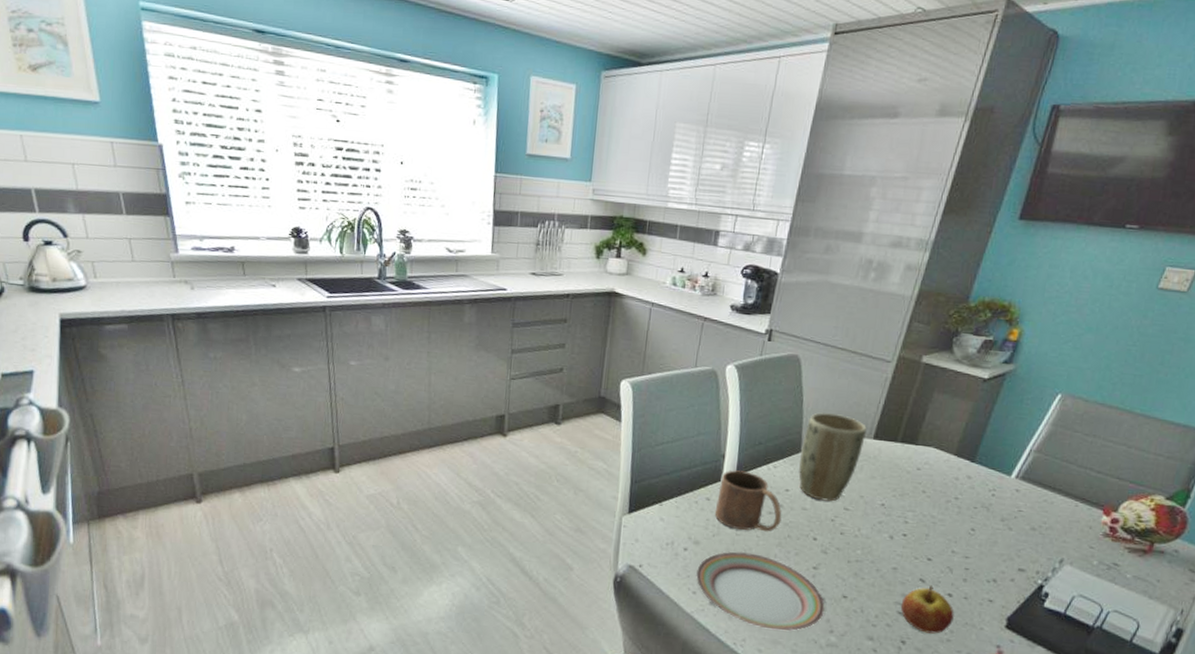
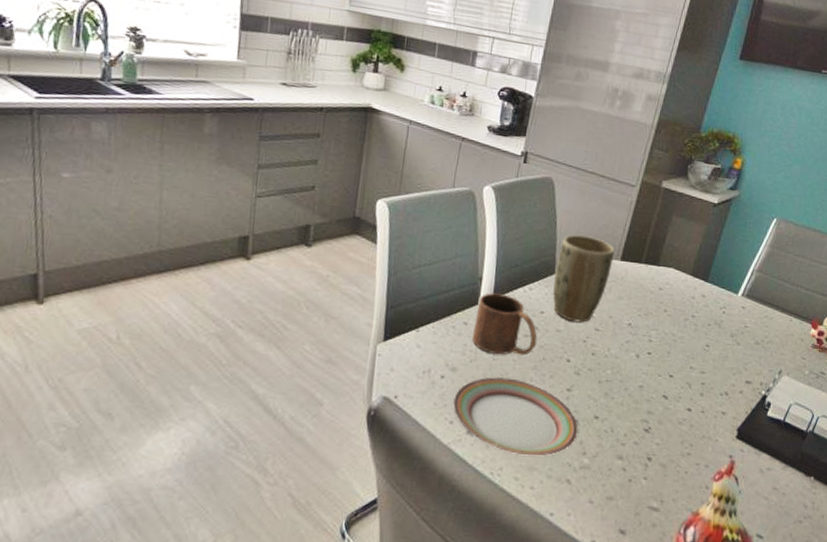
apple: present [900,585,954,634] -> none [646,401,693,449]

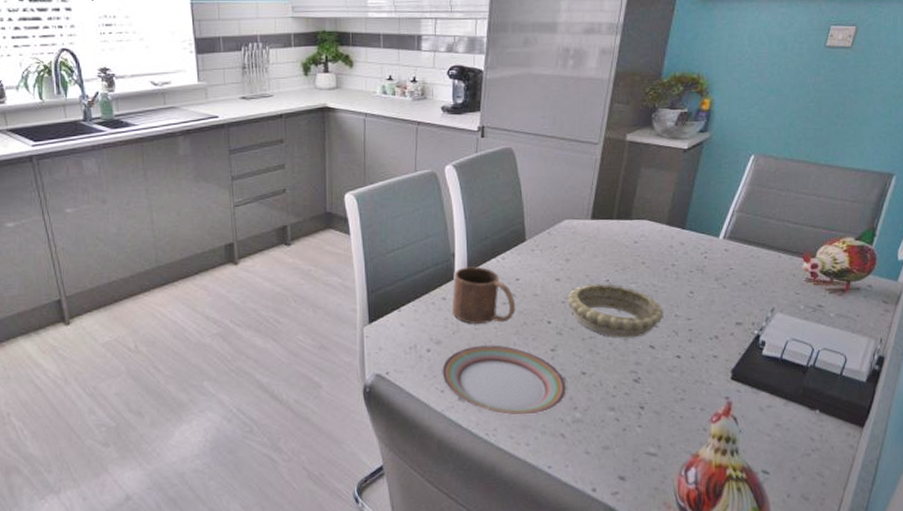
plant pot: present [553,235,615,323] -> none [526,200,584,285]
decorative bowl: none [589,326,680,386] -> present [568,284,664,338]

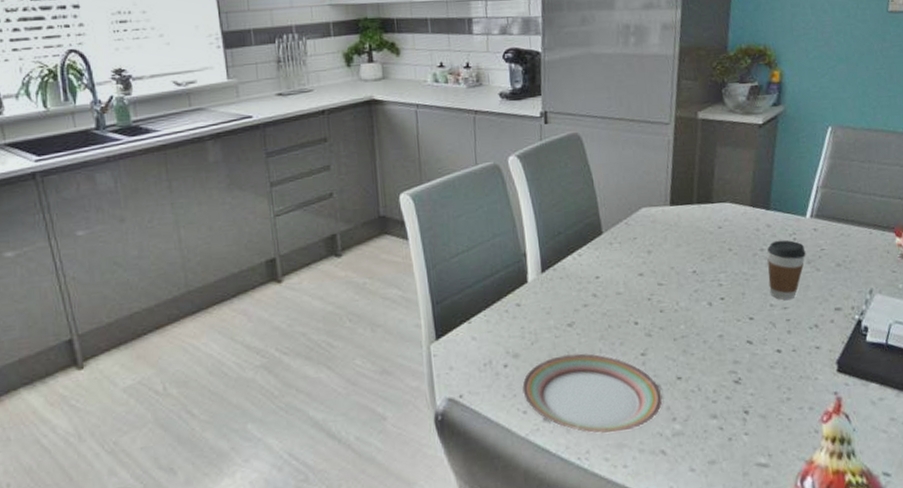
mug: present [452,266,516,324] -> none [527,266,599,331]
decorative bowl: present [568,284,664,338] -> none [654,276,759,335]
coffee cup: none [676,257,715,312] -> present [767,239,806,300]

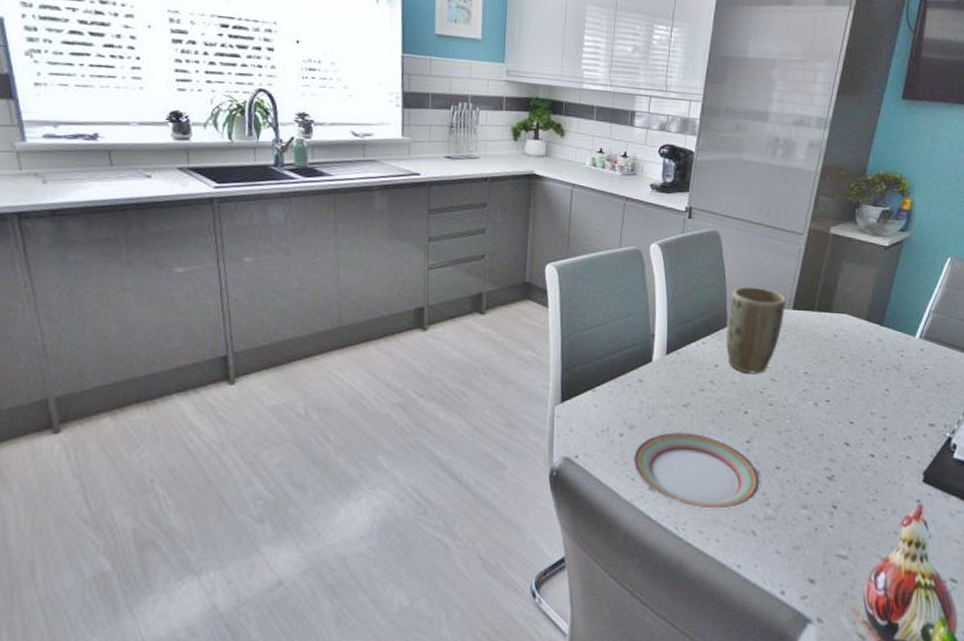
plant pot: none [602,187,663,281] -> present [726,287,786,374]
coffee cup: present [767,239,806,300] -> none [872,355,910,411]

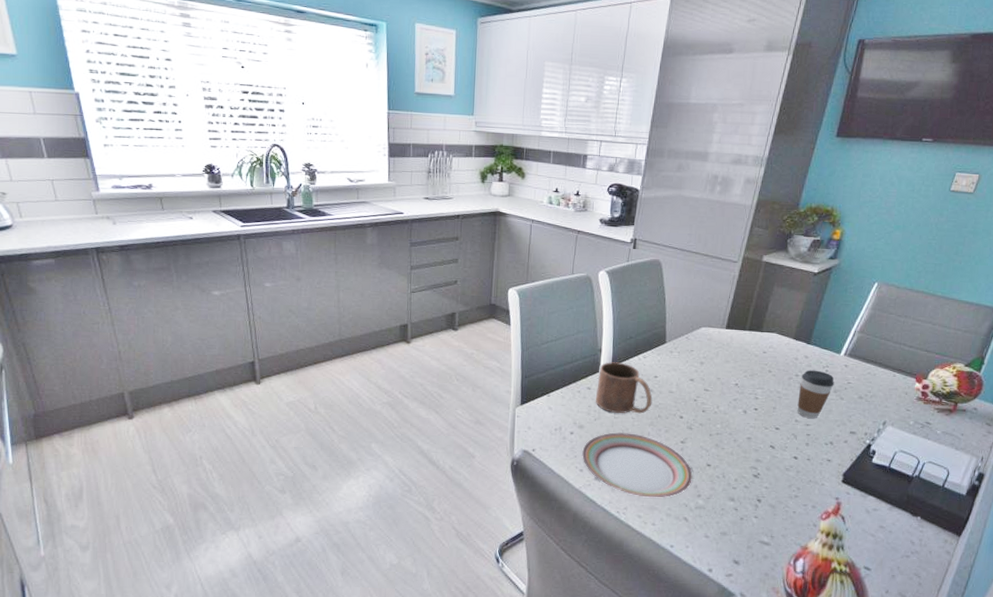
mug: none [648,349,713,410] -> present [595,362,653,414]
plant pot: present [726,287,786,374] -> none [665,308,720,384]
coffee cup: none [872,355,910,411] -> present [797,370,834,419]

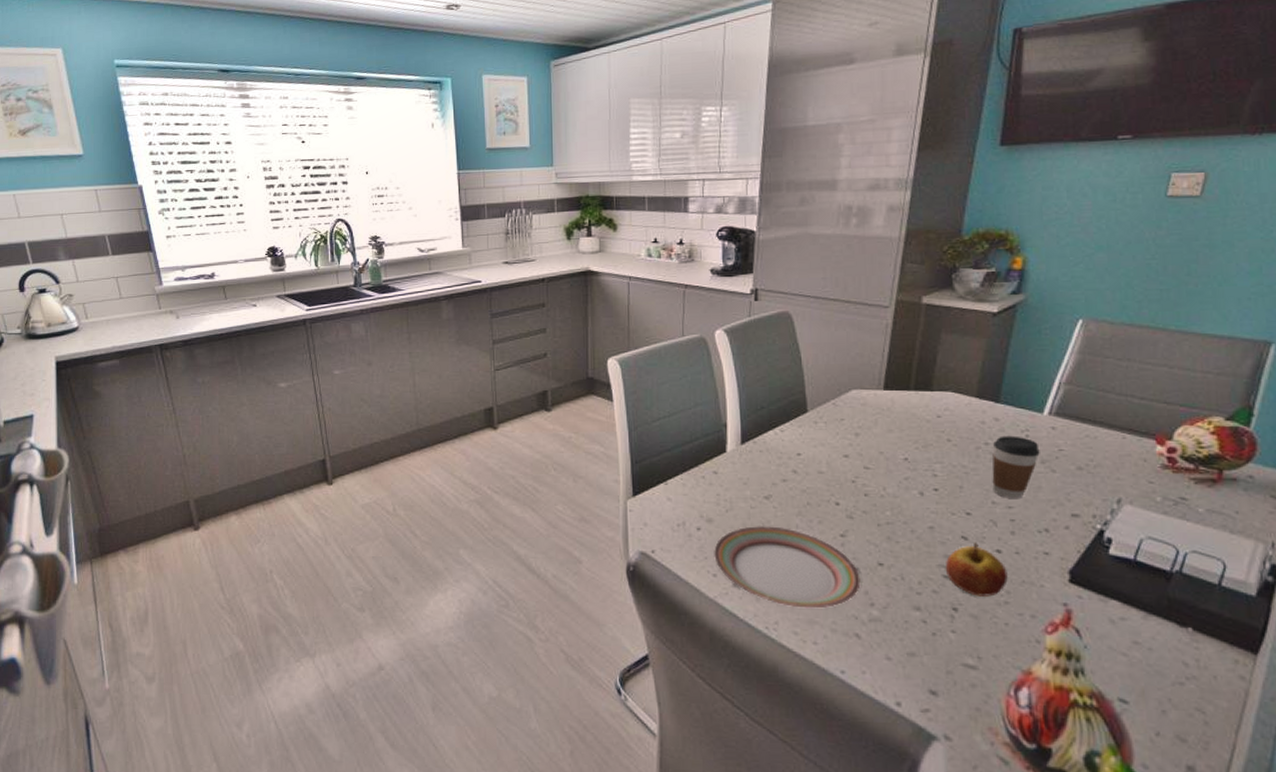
mug: present [595,362,653,414] -> none [724,439,798,501]
apple: none [755,450,800,492] -> present [945,542,1008,597]

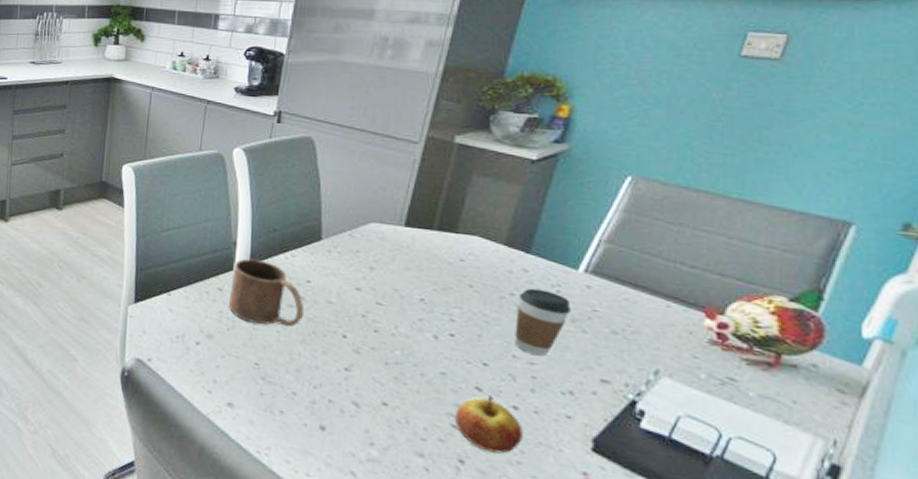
plate: present [713,525,861,609] -> none [209,347,362,442]
mug: none [724,439,798,501] -> present [228,258,304,327]

